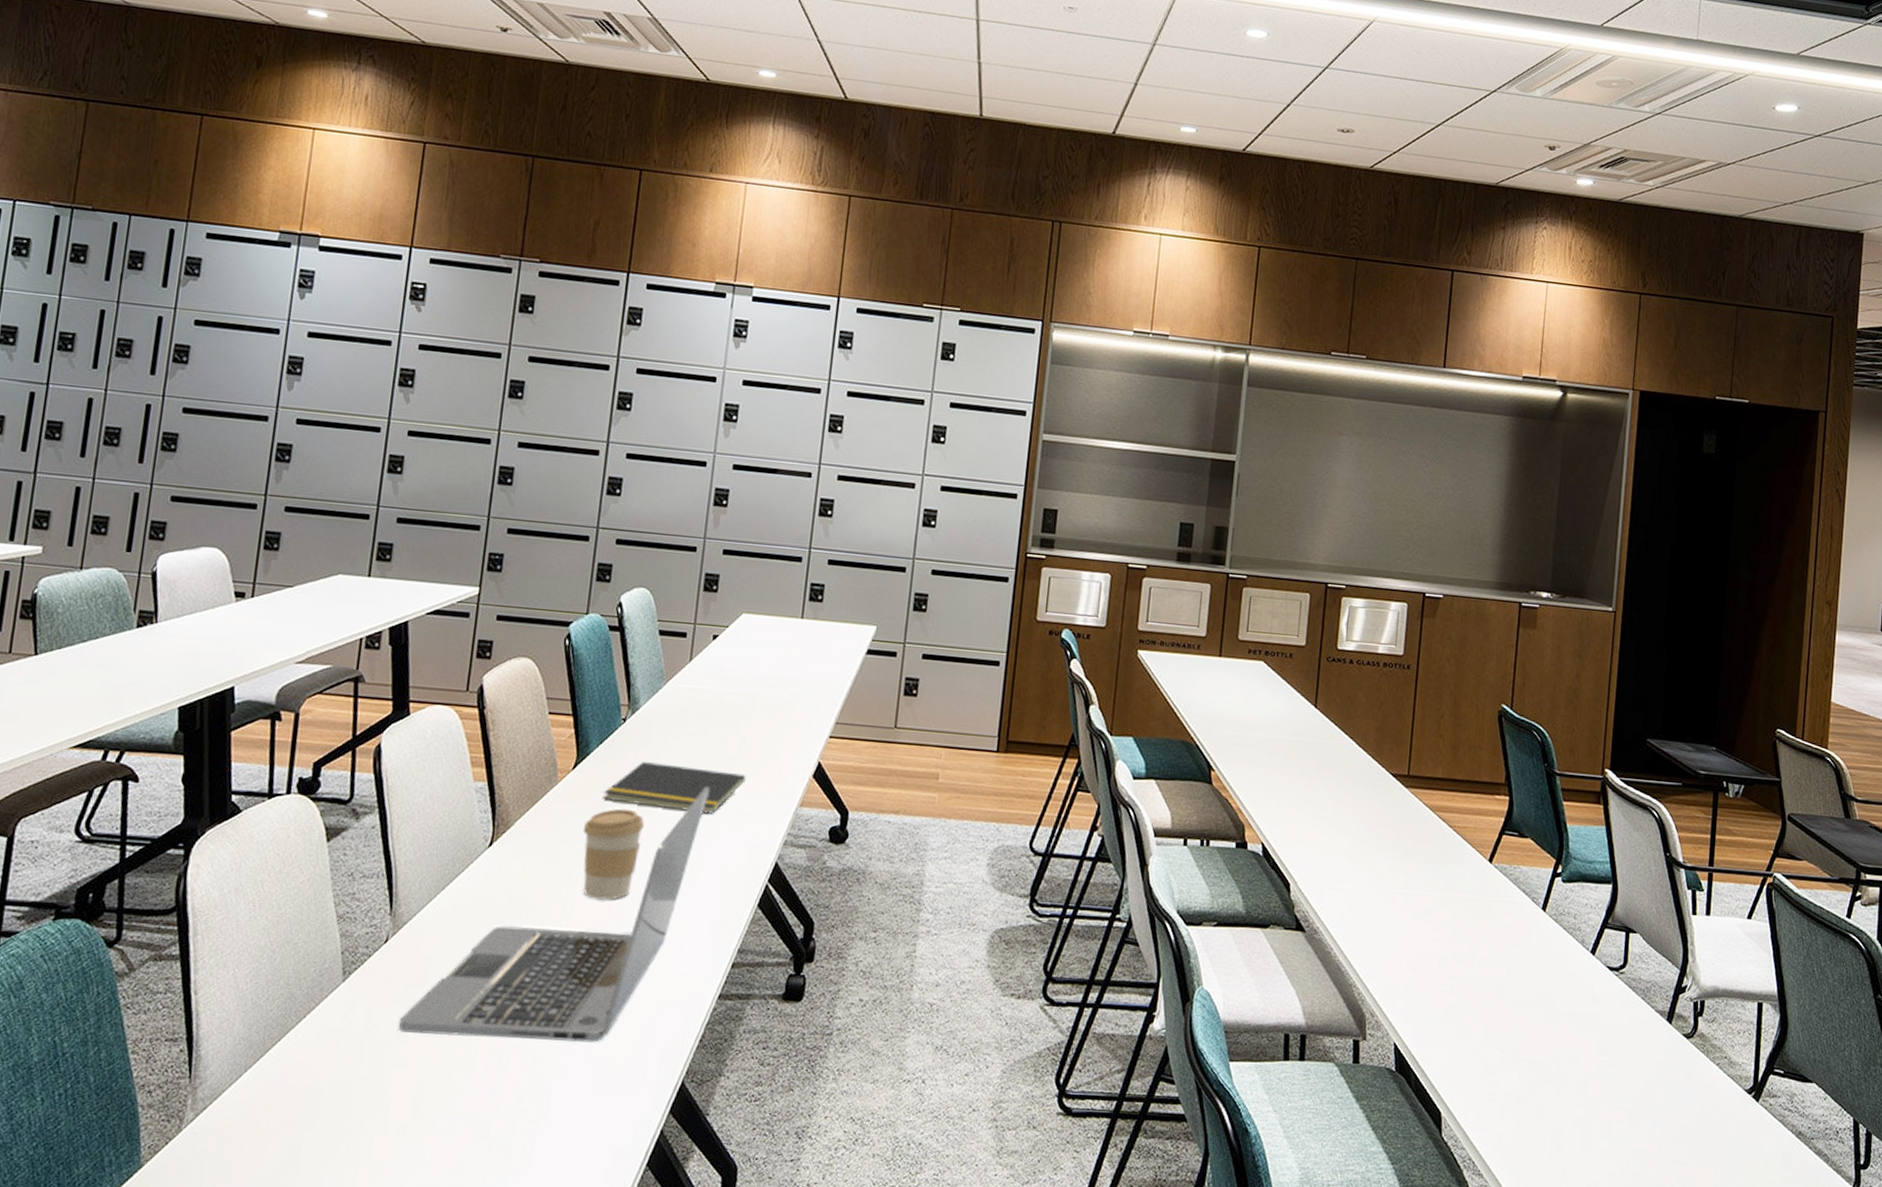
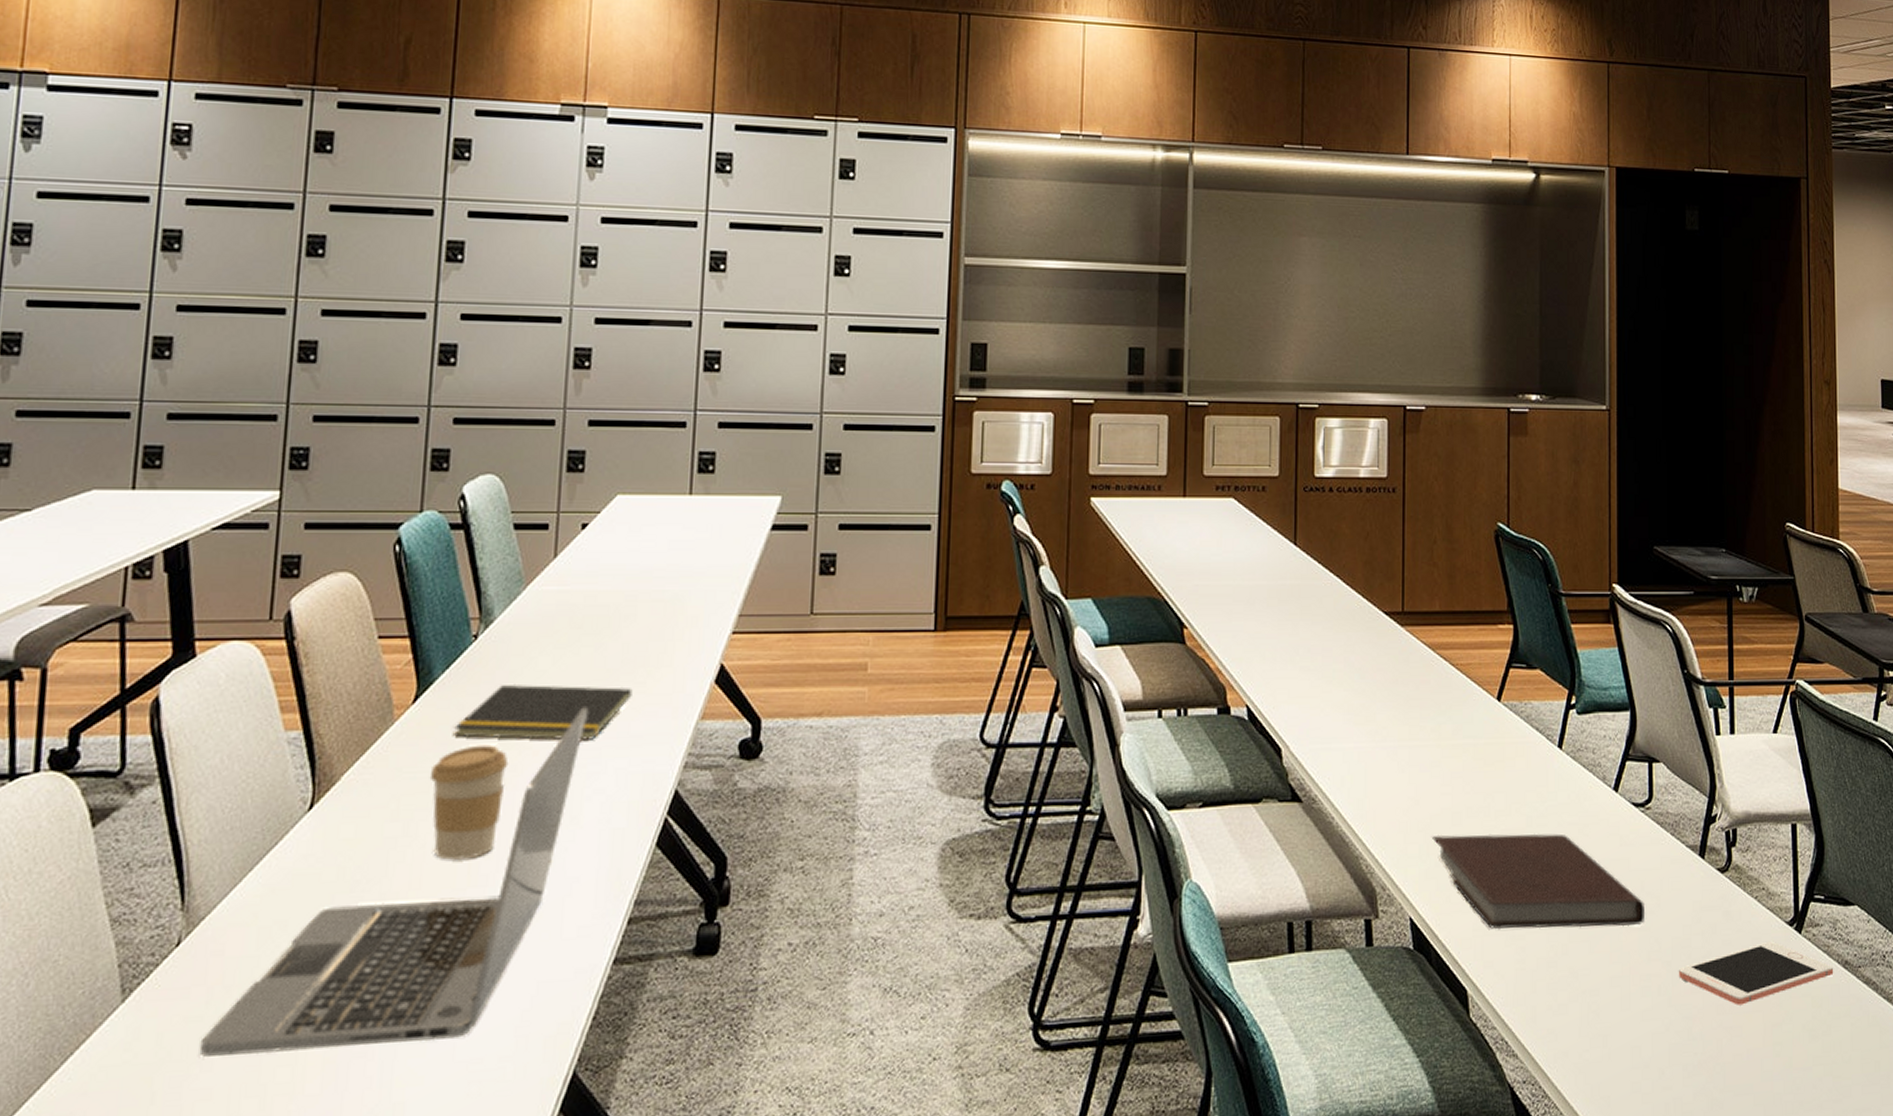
notebook: none [1420,974,1611,1075] -> present [1432,833,1644,930]
cell phone: none [1639,1104,1787,1158] -> present [1679,941,1834,1005]

